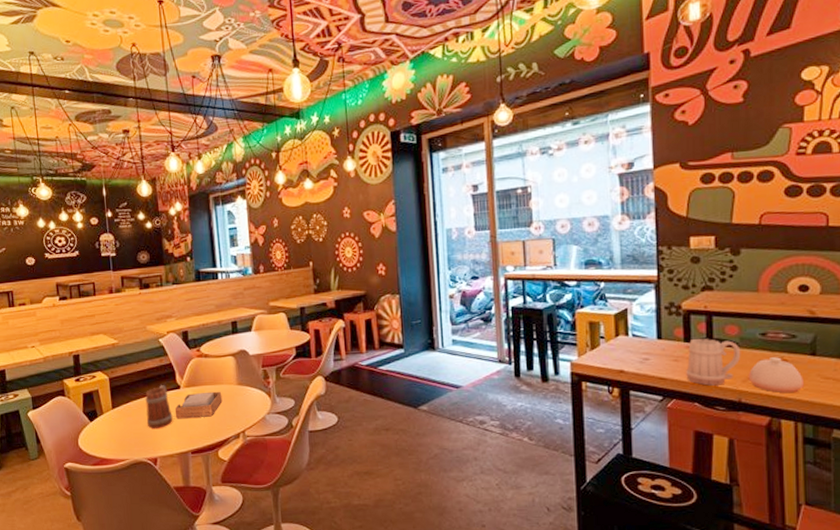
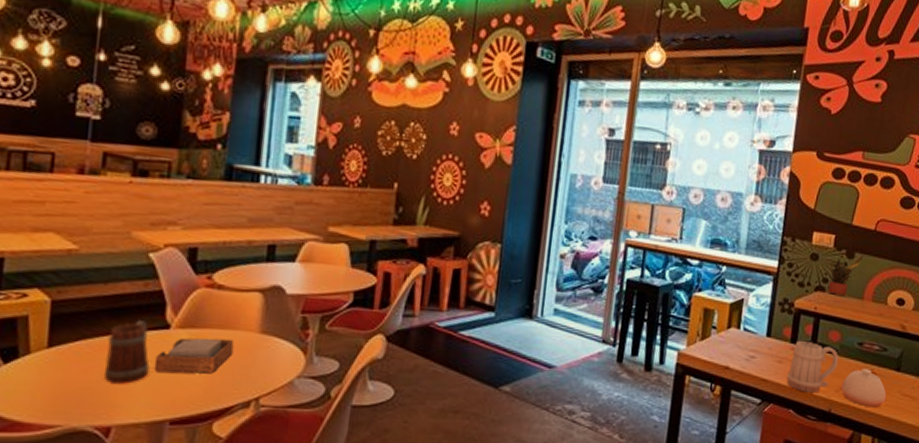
potted plant: none [713,249,751,292] -> present [828,254,864,296]

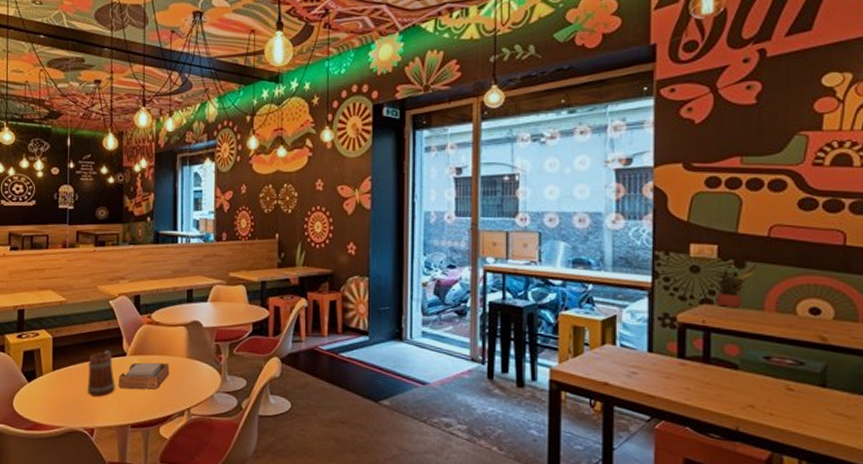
beer mug: present [786,340,839,393] -> none [678,355,741,410]
sugar bowl: present [840,367,887,408] -> none [748,383,812,427]

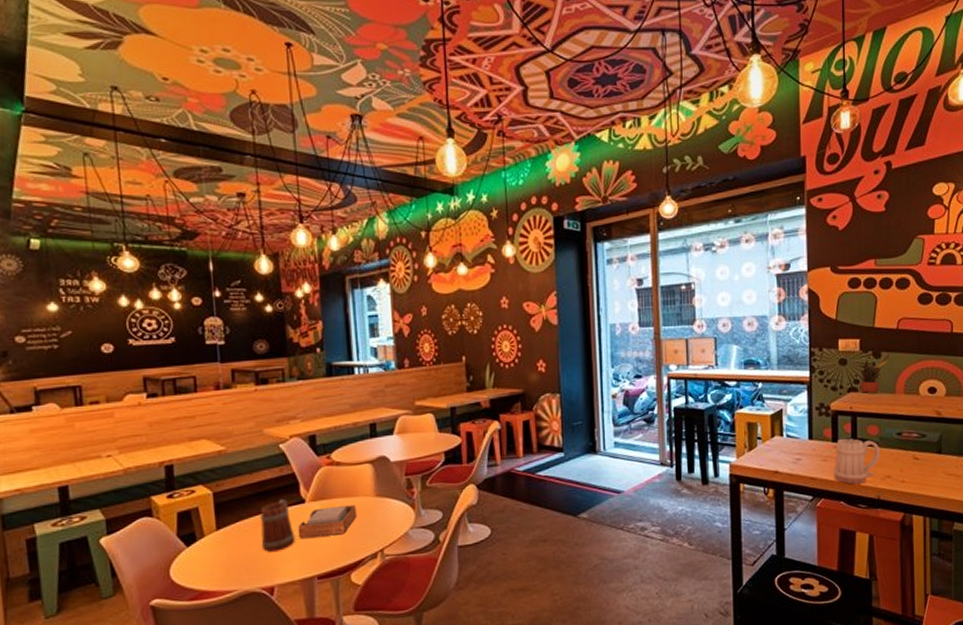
beer mug: none [678,355,741,410] -> present [833,438,881,484]

